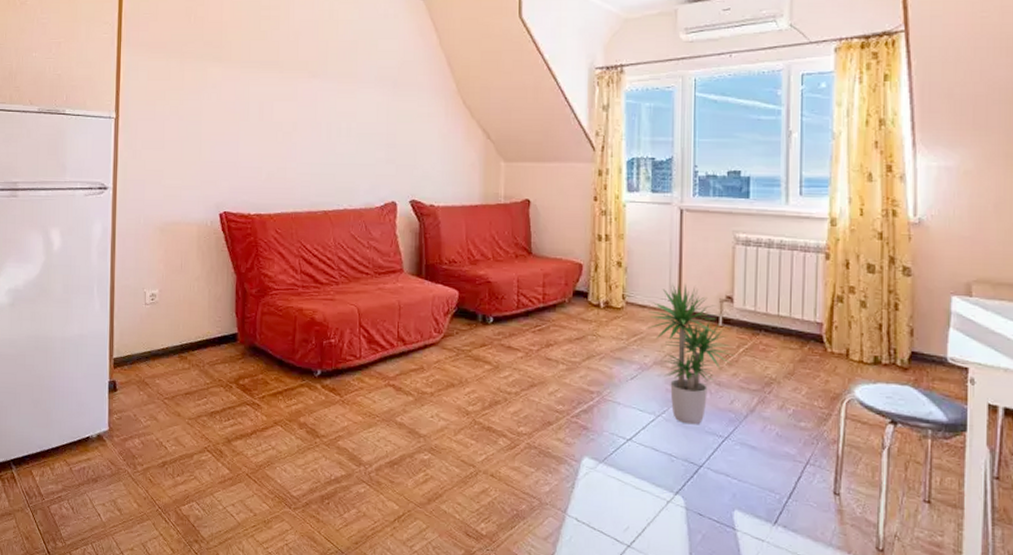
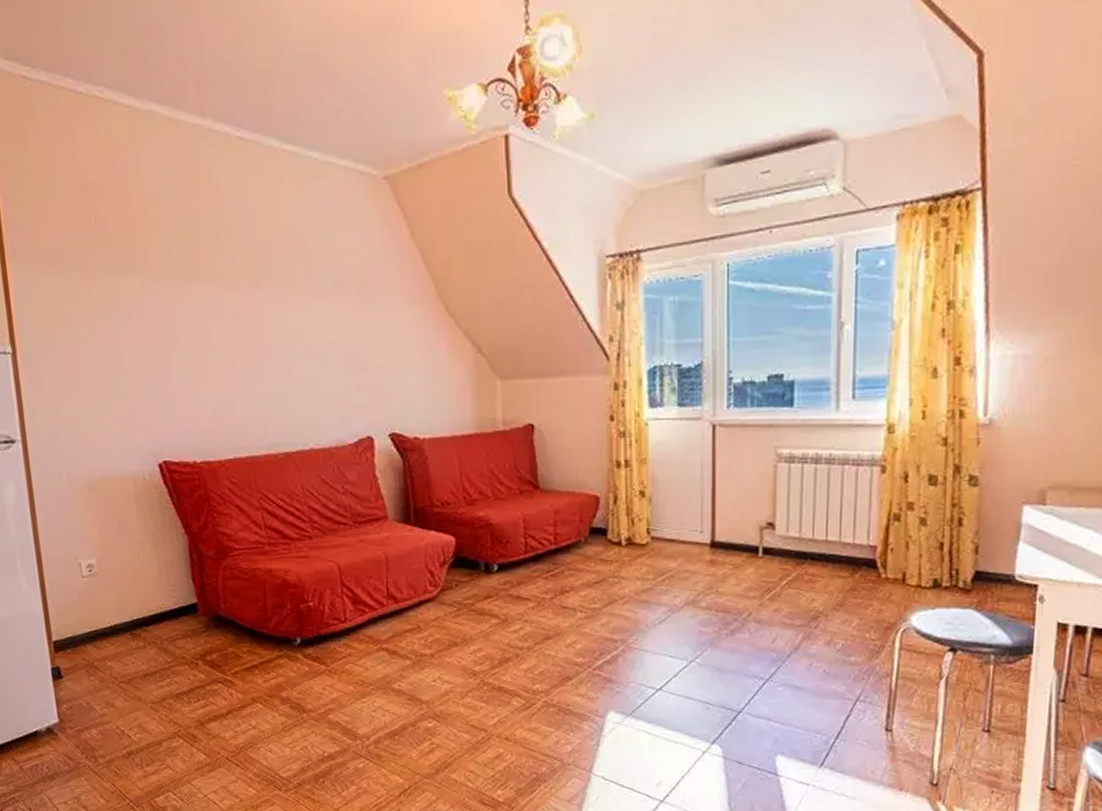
potted plant: present [646,284,734,425] -> none [675,512,776,668]

